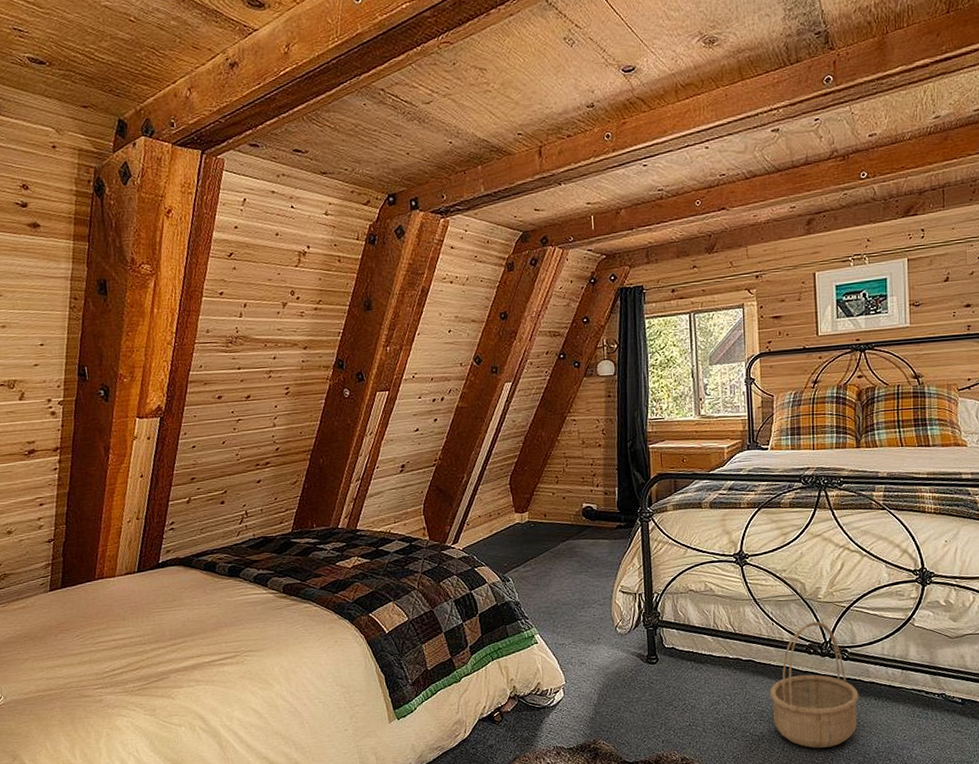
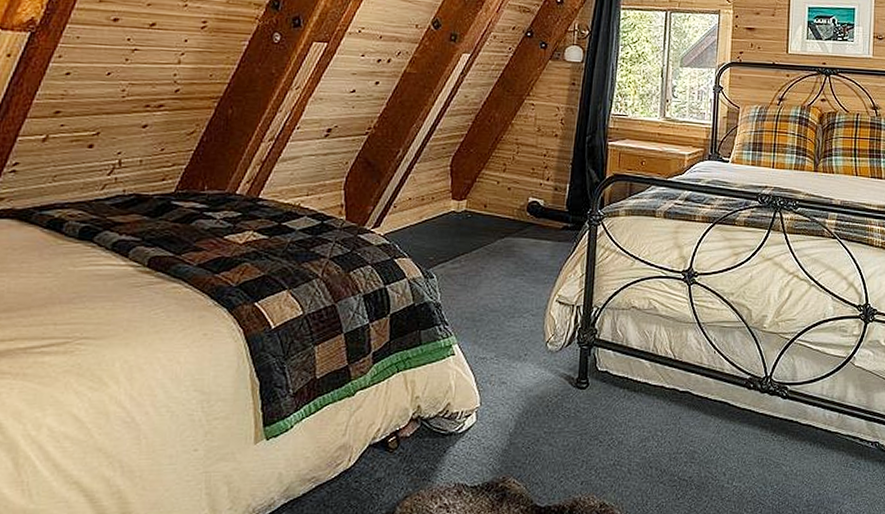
basket: present [769,621,859,748] -> none [703,353,795,498]

